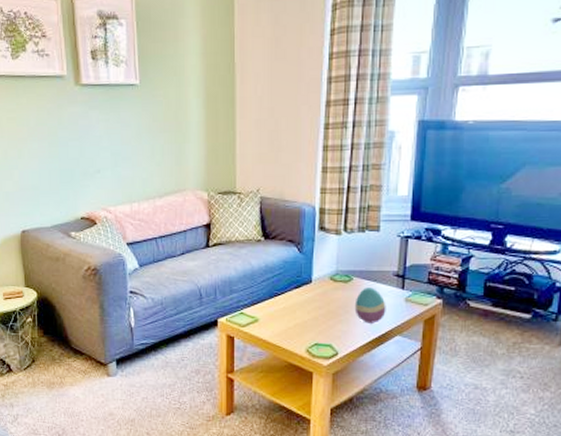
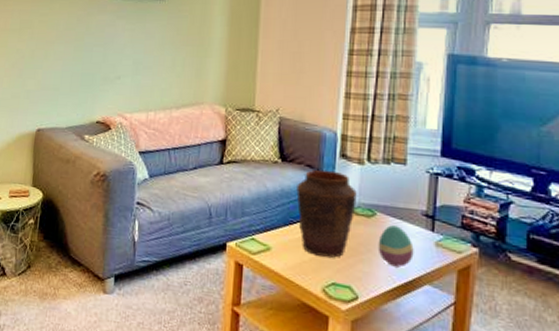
vase: none [280,243,335,322] -> present [296,169,357,258]

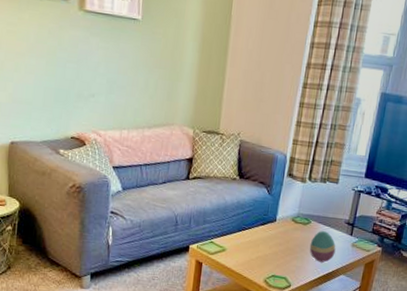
vase: present [296,169,357,258] -> none [249,186,298,256]

